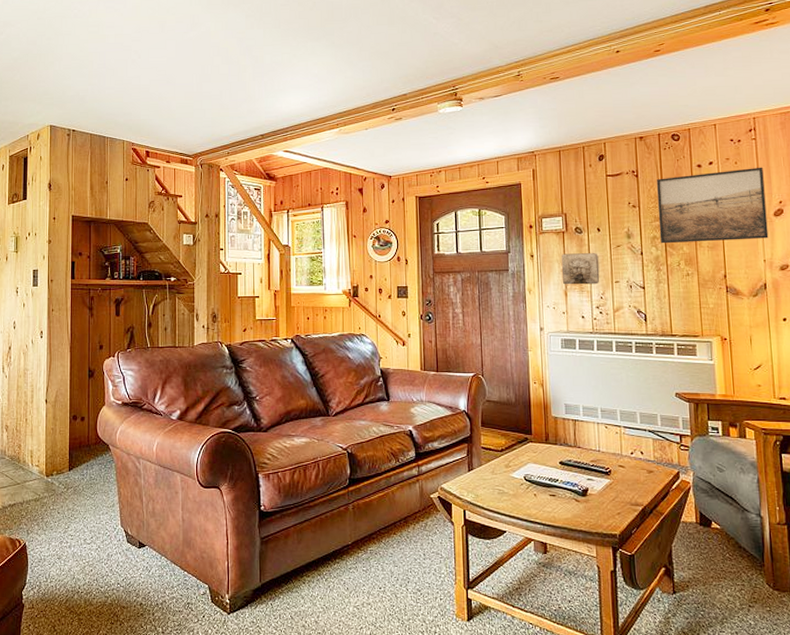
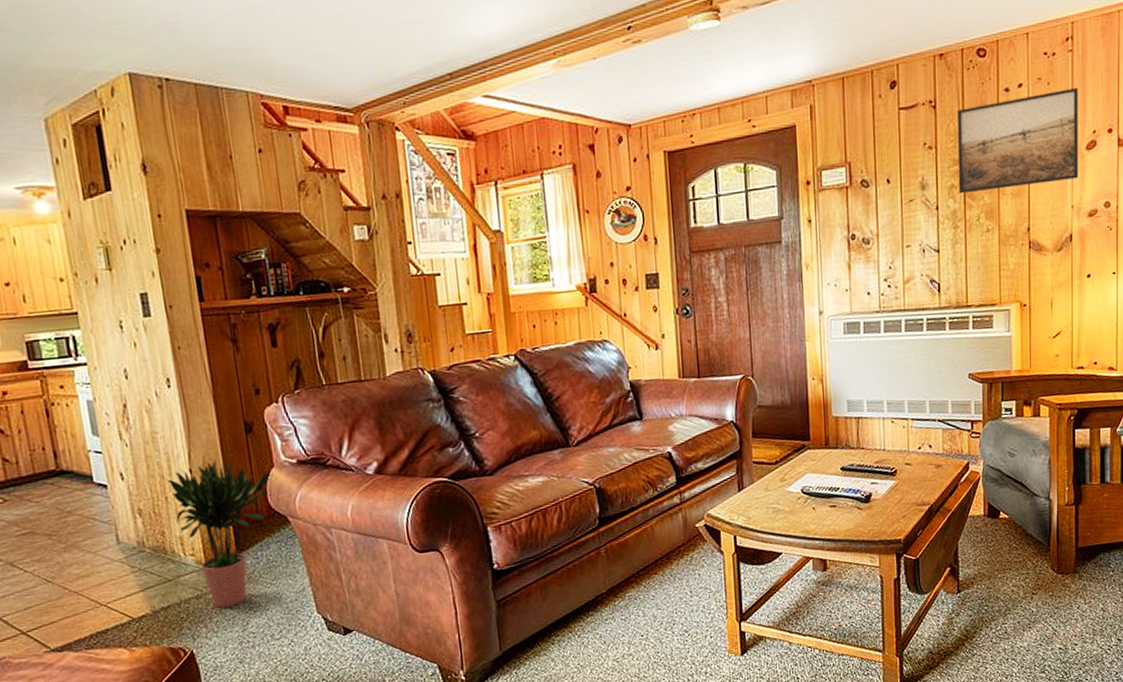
potted plant: none [30,395,103,511] -> present [168,458,273,608]
wall relief: present [561,253,600,285] -> none [844,211,889,255]

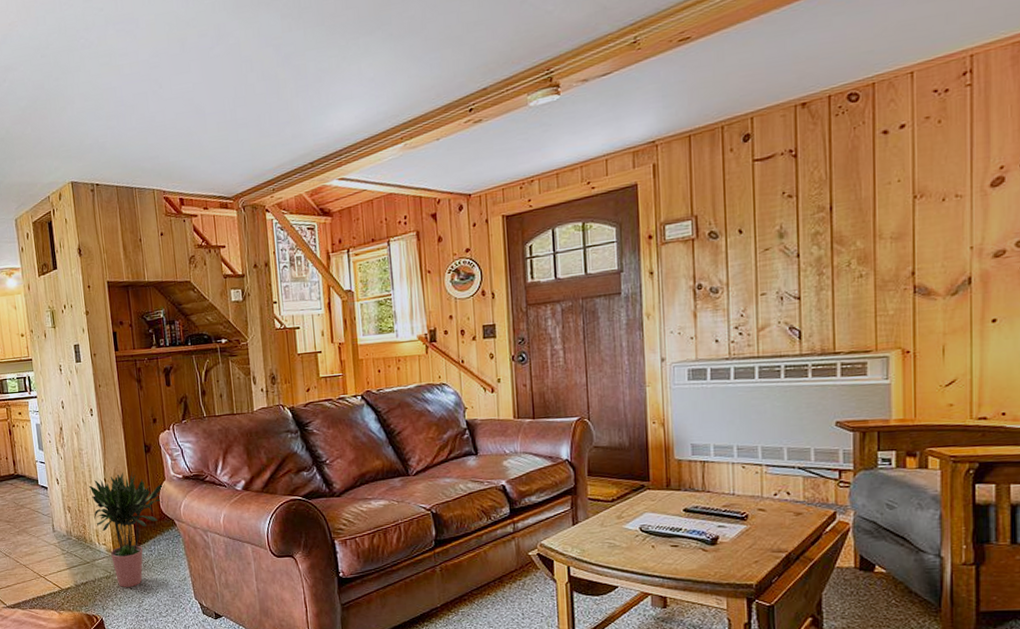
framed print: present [956,87,1079,194] -> none [822,122,980,241]

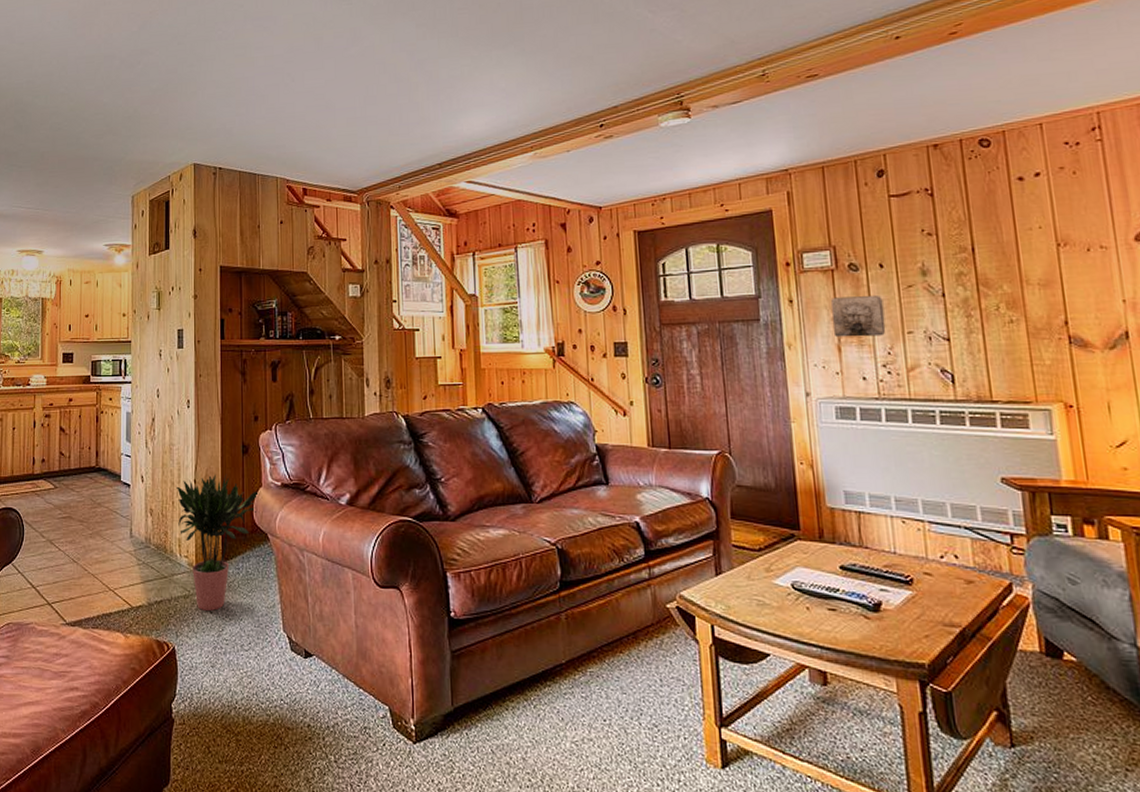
wall relief: none [689,261,741,305] -> present [830,296,886,338]

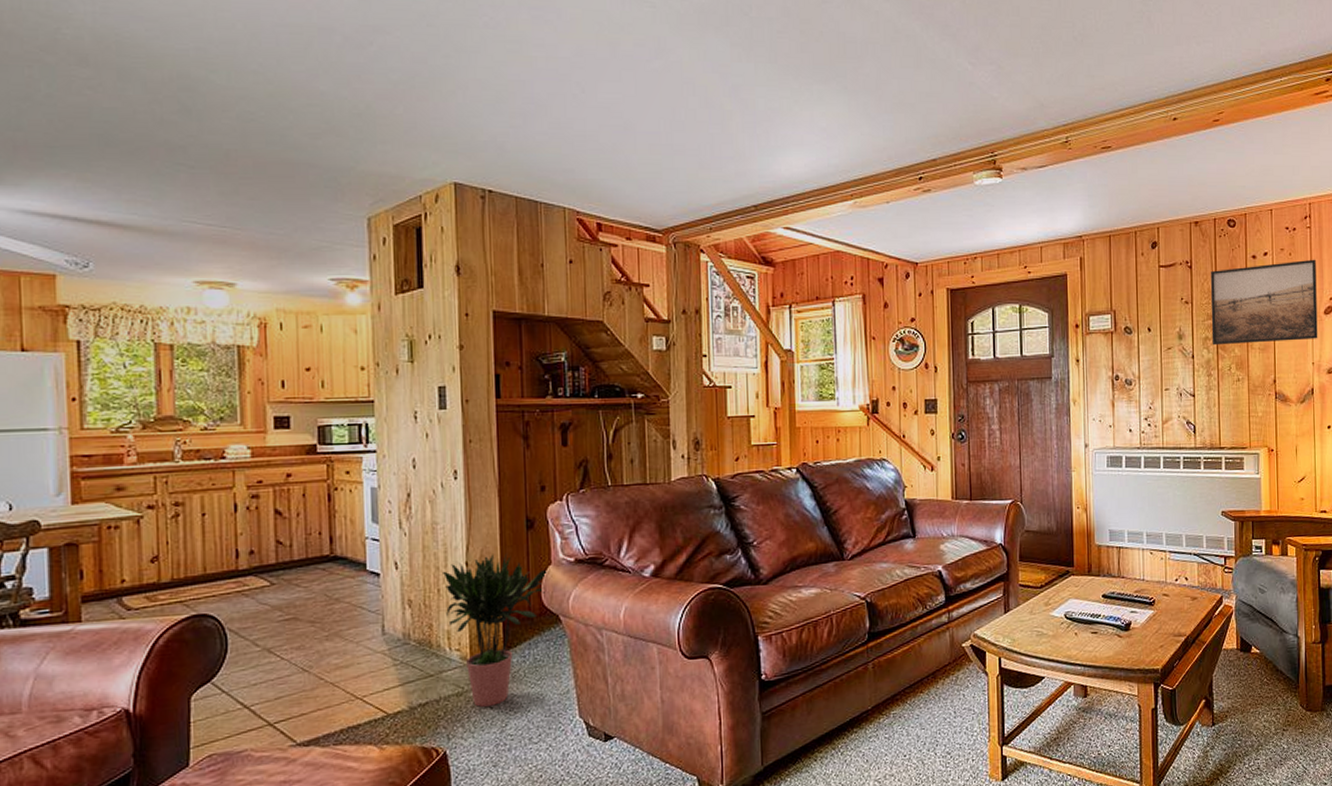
wall relief: present [830,296,886,338] -> none [1108,357,1149,394]
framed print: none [959,176,1129,282] -> present [1210,259,1318,346]

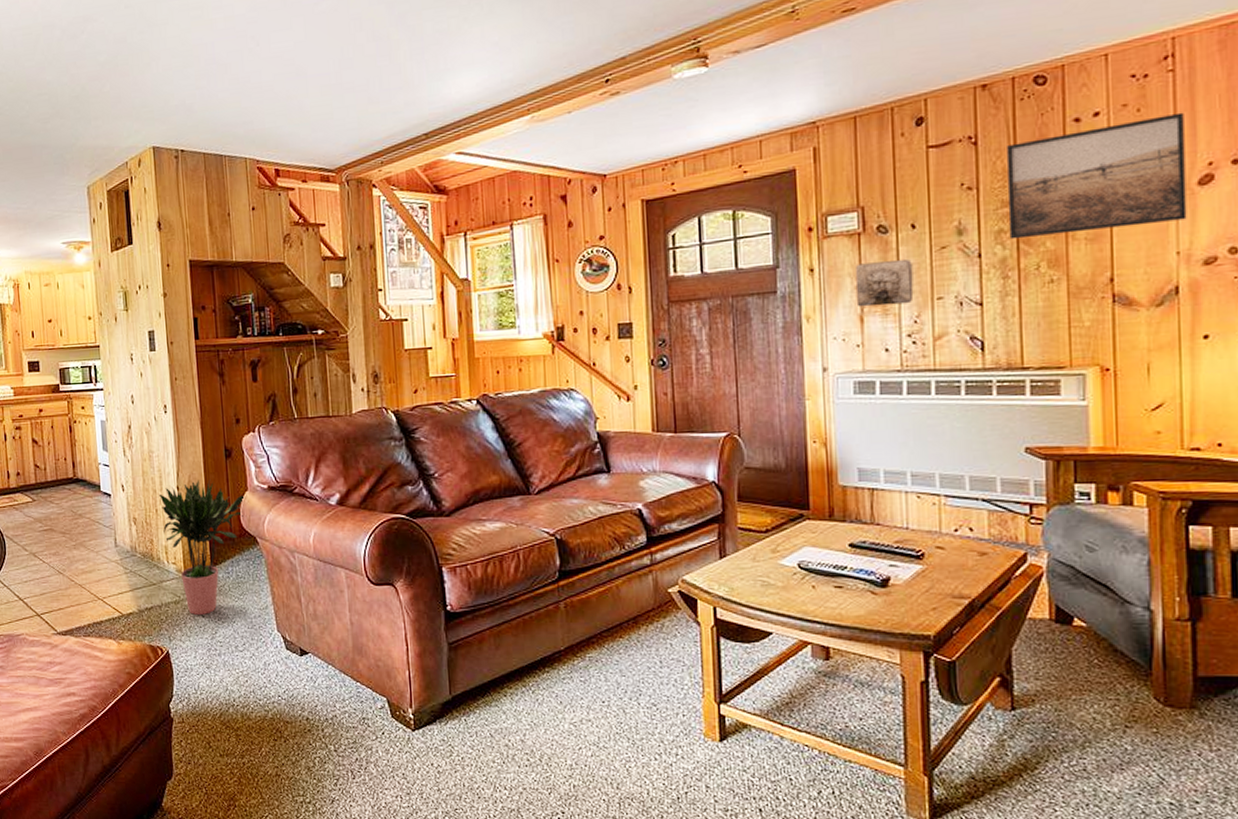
wall relief: none [1108,357,1149,394] -> present [855,260,914,308]

